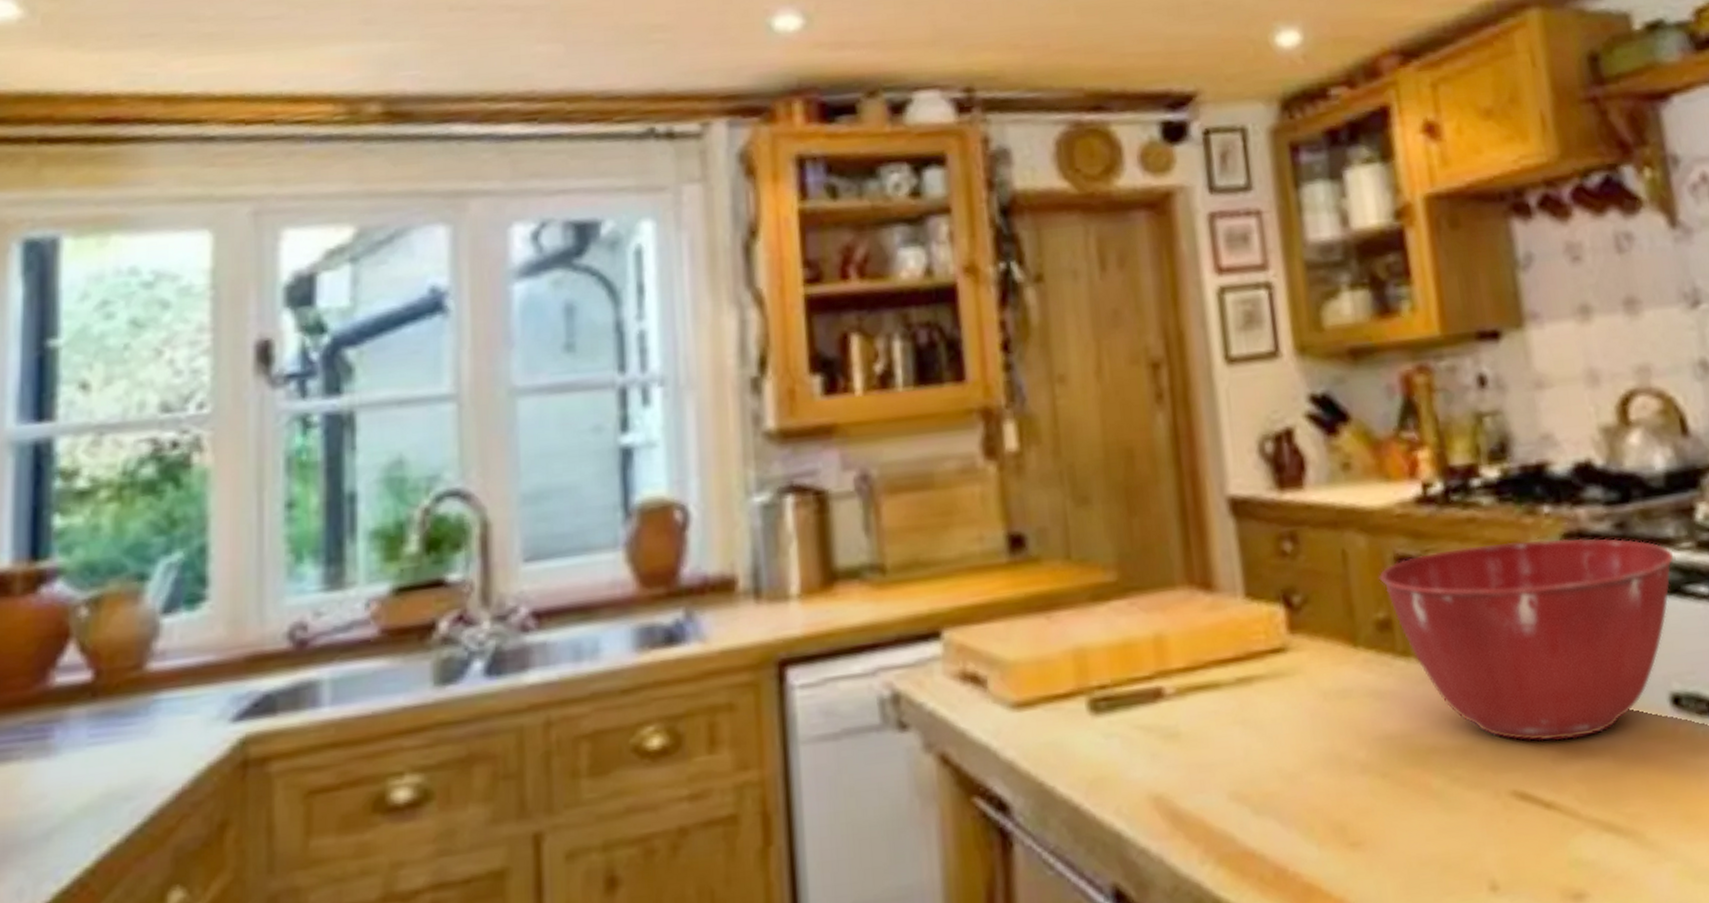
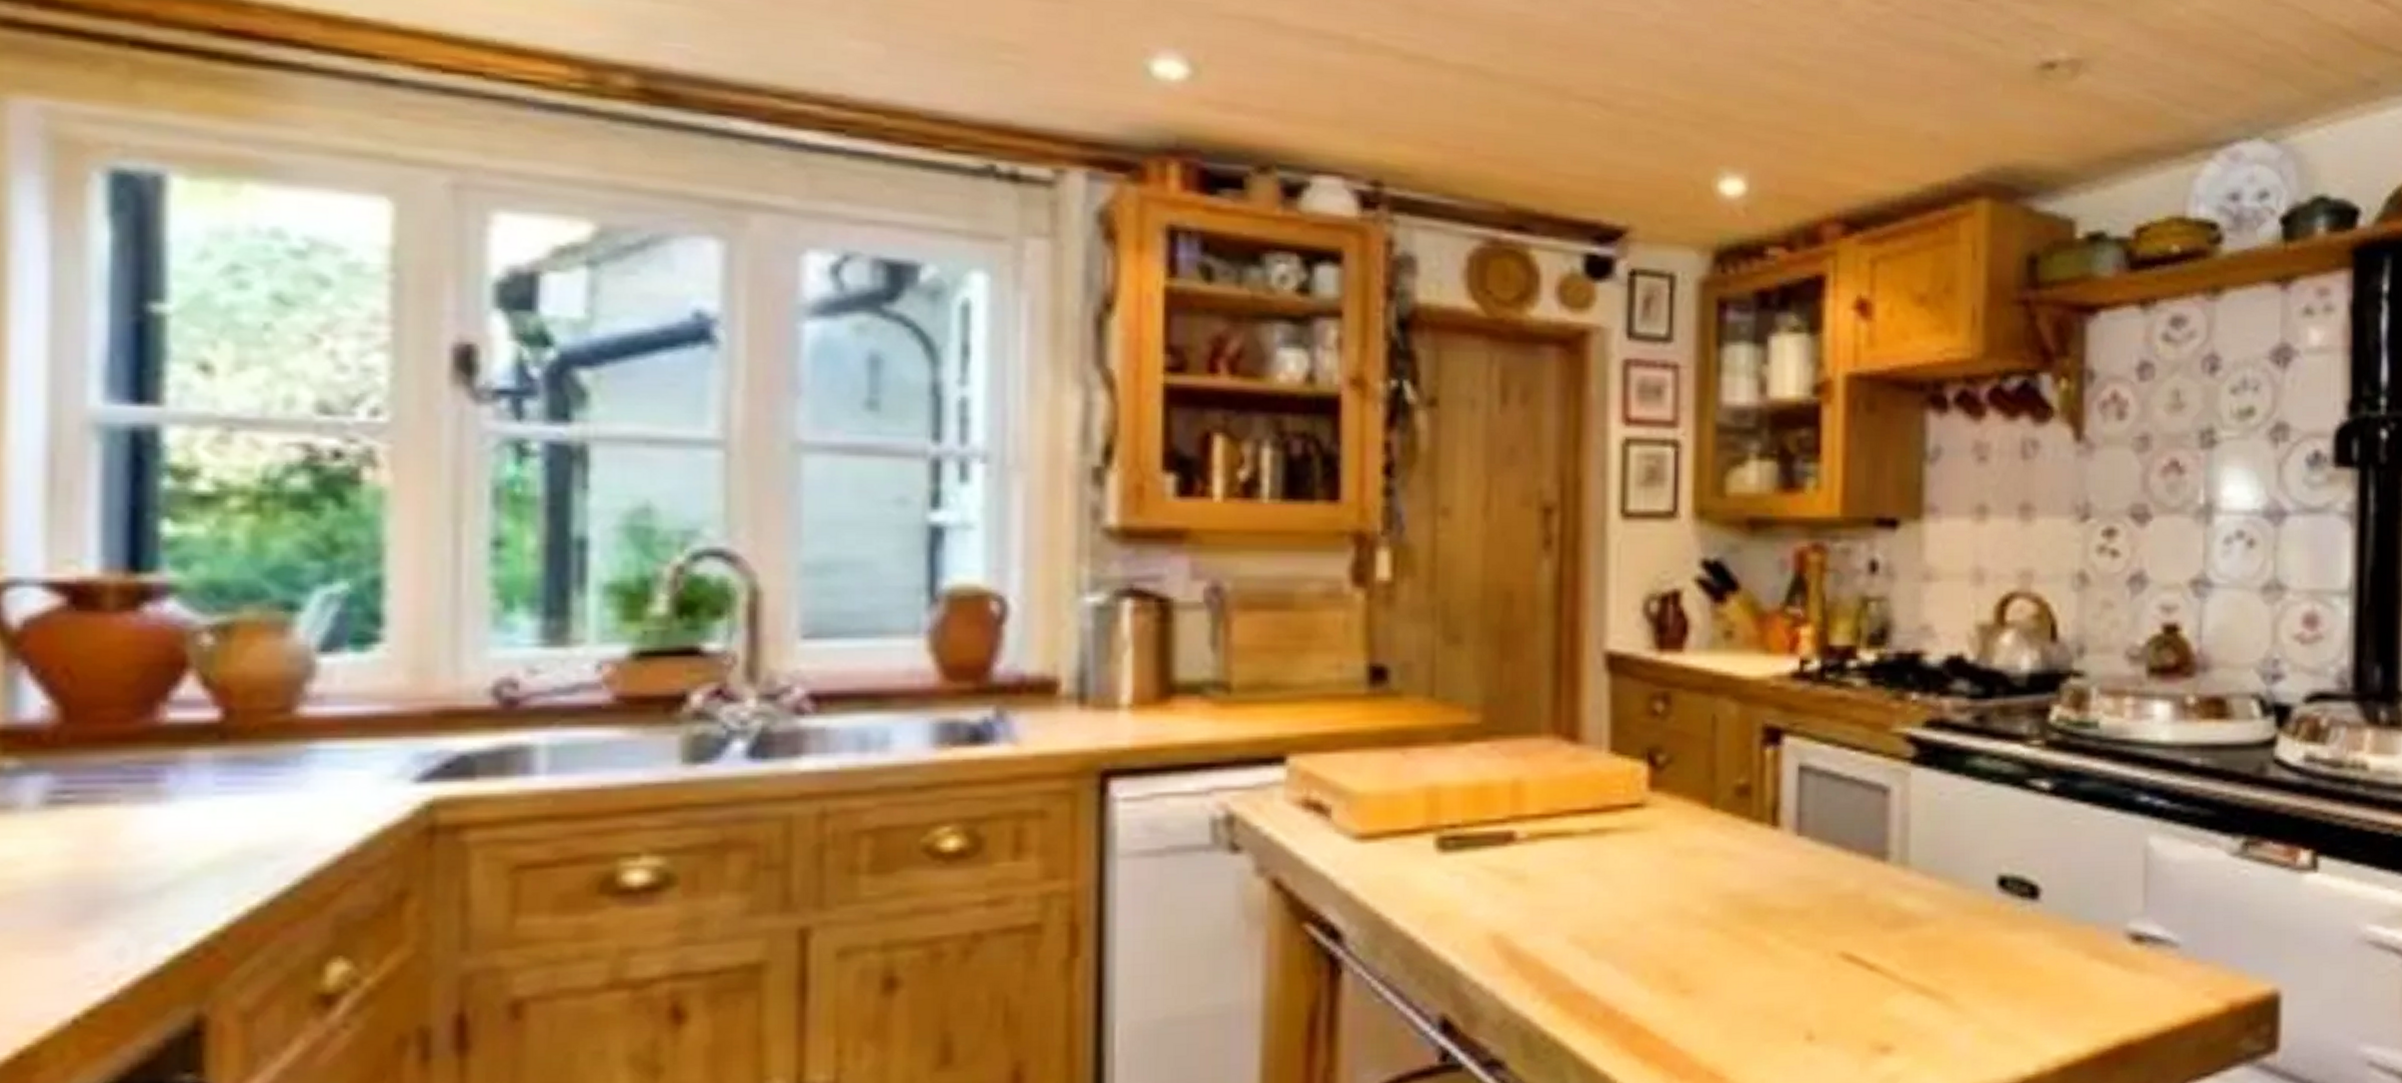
mixing bowl: present [1378,538,1674,741] -> none [1745,723,2024,910]

